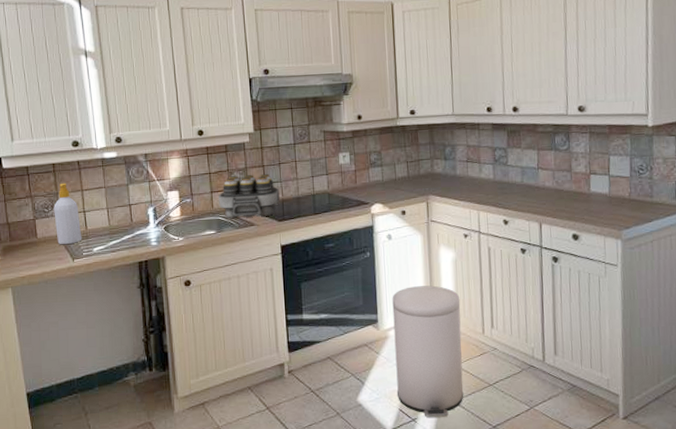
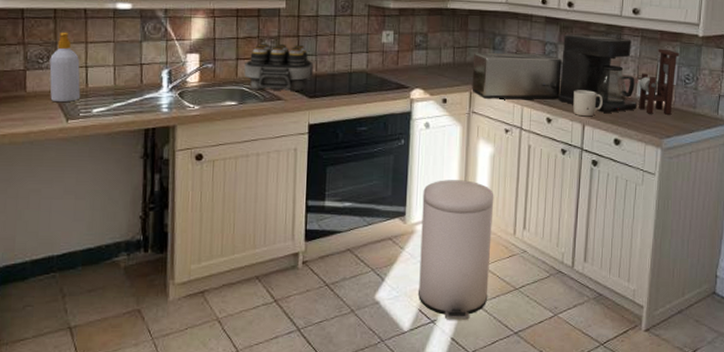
toaster: none [426,158,514,208] -> present [472,52,562,100]
coffee maker: none [512,135,592,210] -> present [558,33,637,113]
mug: none [527,190,558,216] -> present [573,90,603,117]
paper towel holder: none [592,142,630,207] -> present [639,48,679,115]

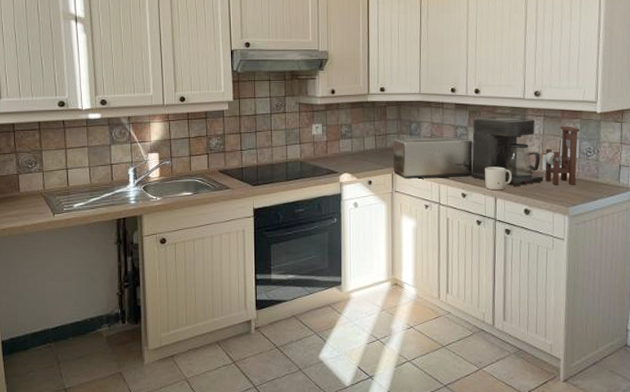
soap bottle: present [49,32,81,103] -> none [37,140,64,200]
spice rack: present [244,44,314,91] -> none [197,141,255,181]
pedal bin: present [417,180,494,320] -> none [355,251,419,375]

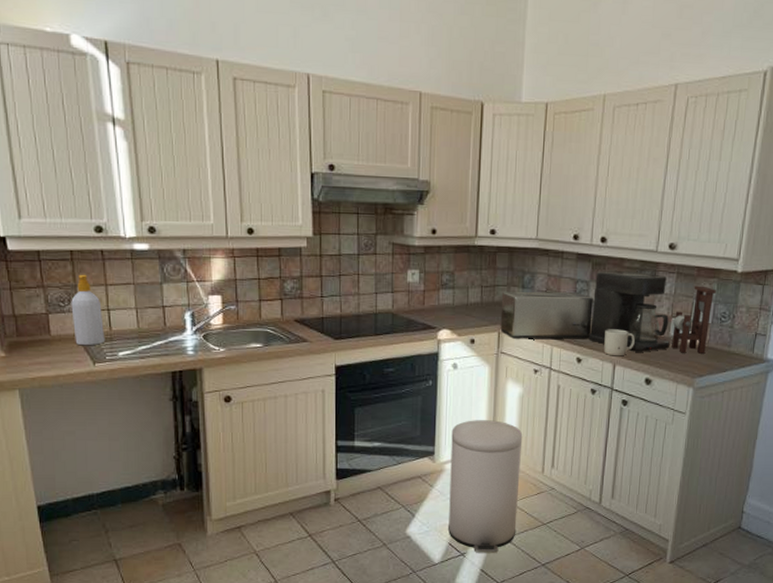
soap bottle: none [37,140,64,200] -> present [71,274,106,346]
pedal bin: none [355,251,419,375] -> present [447,420,523,553]

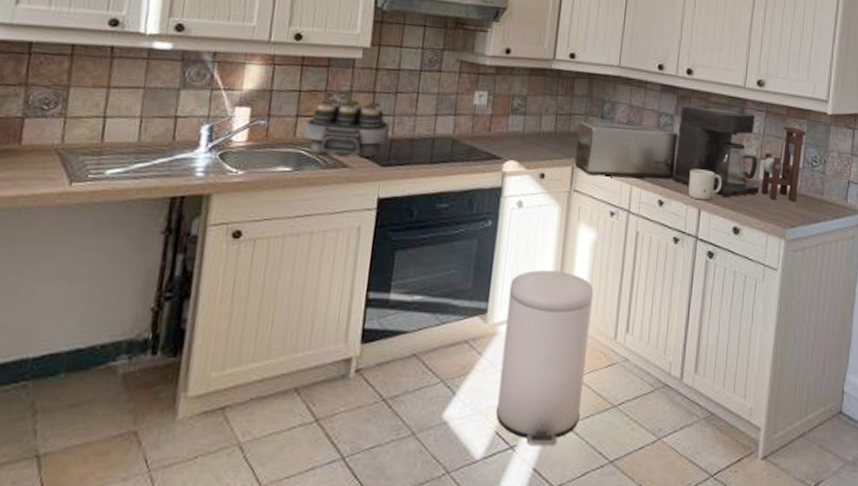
soap bottle: present [71,274,106,346] -> none [51,72,98,161]
spice rack: none [268,284,338,333] -> present [304,99,390,158]

